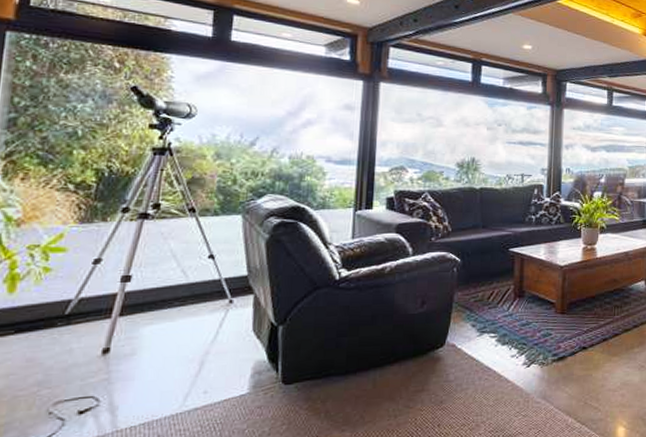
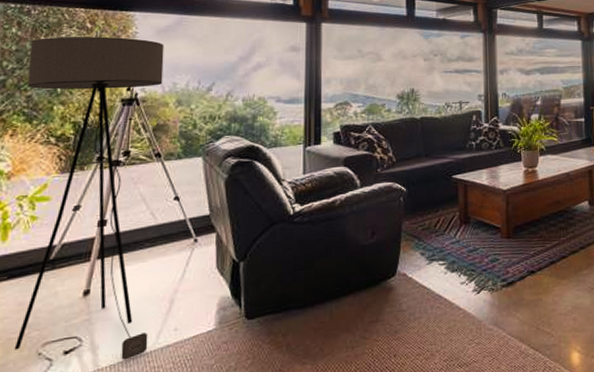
floor lamp: none [21,74,204,422] -> present [14,36,164,360]

